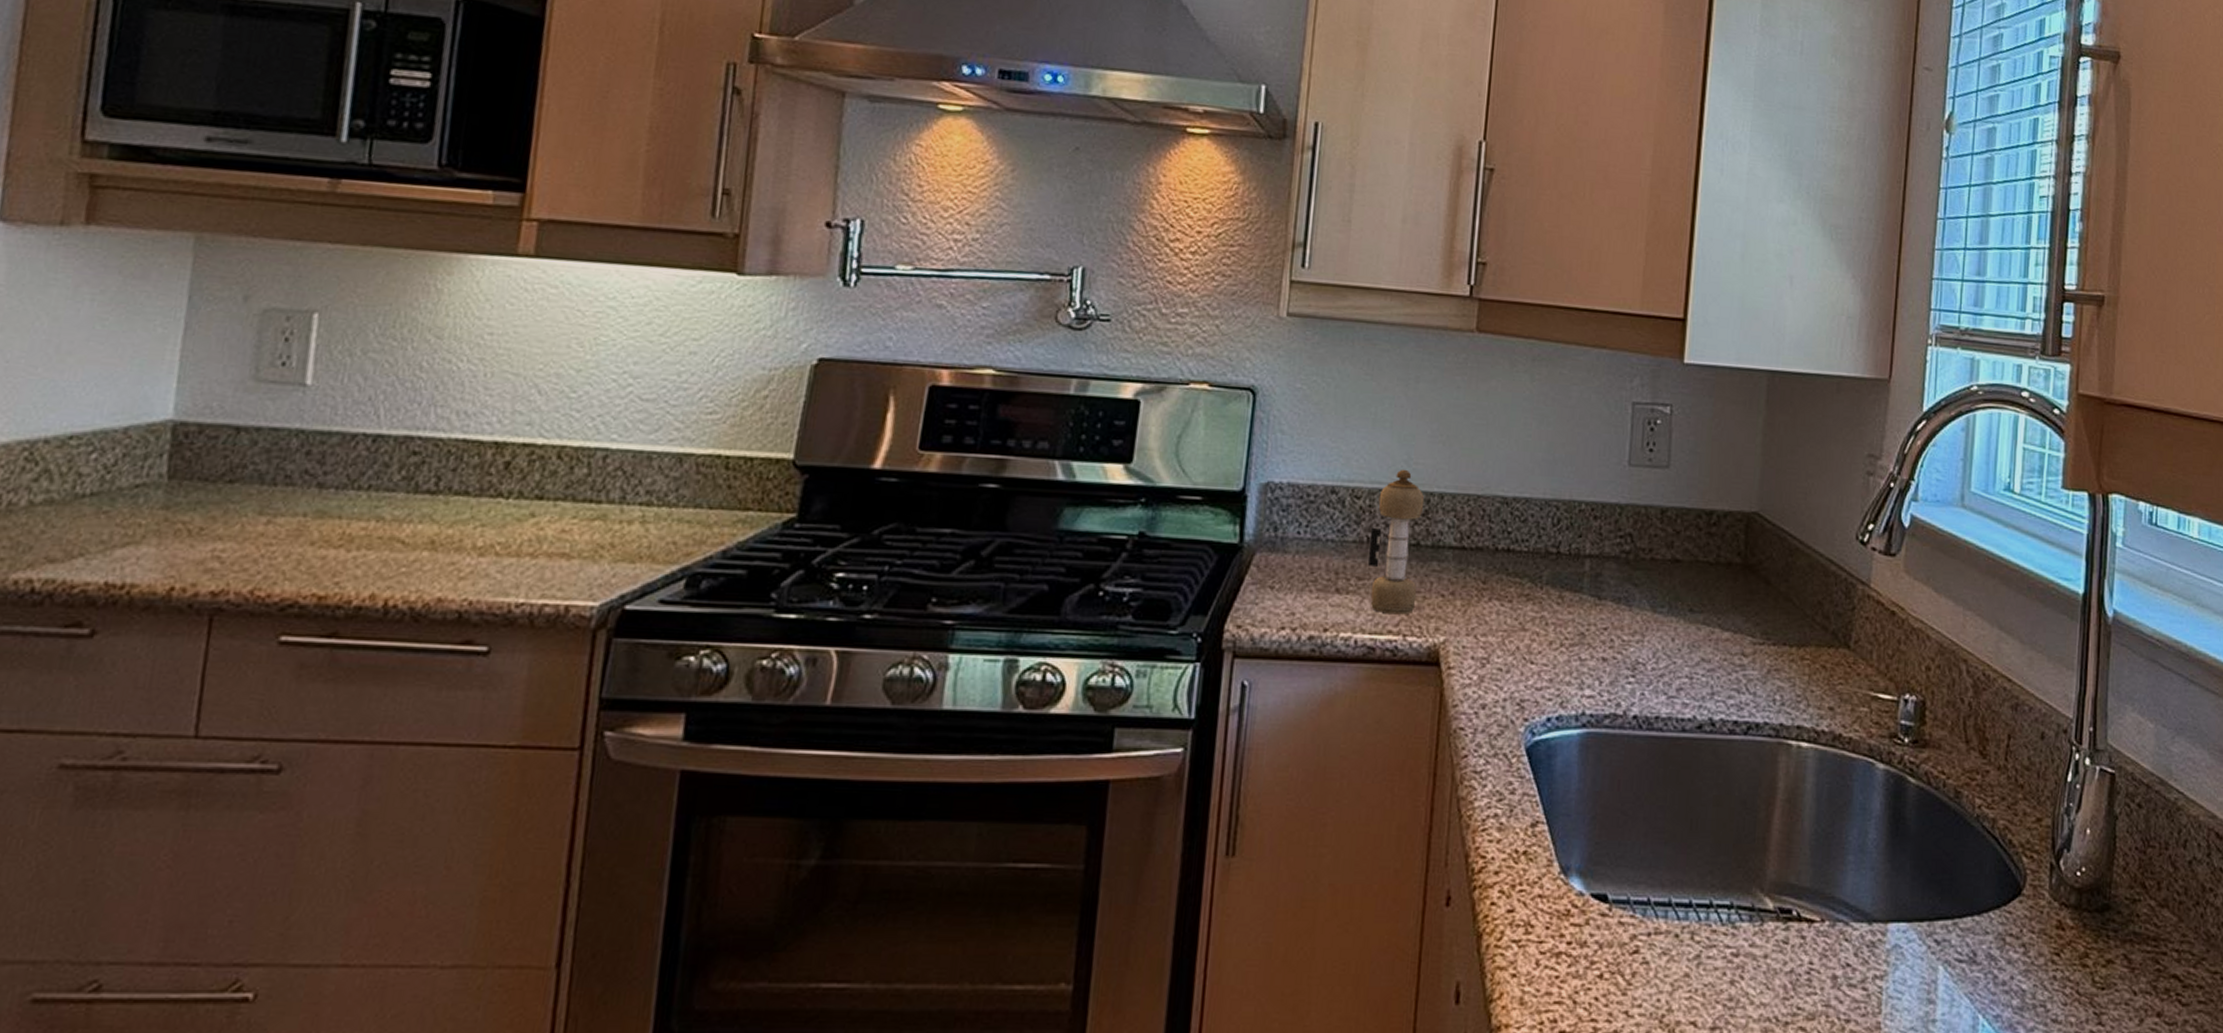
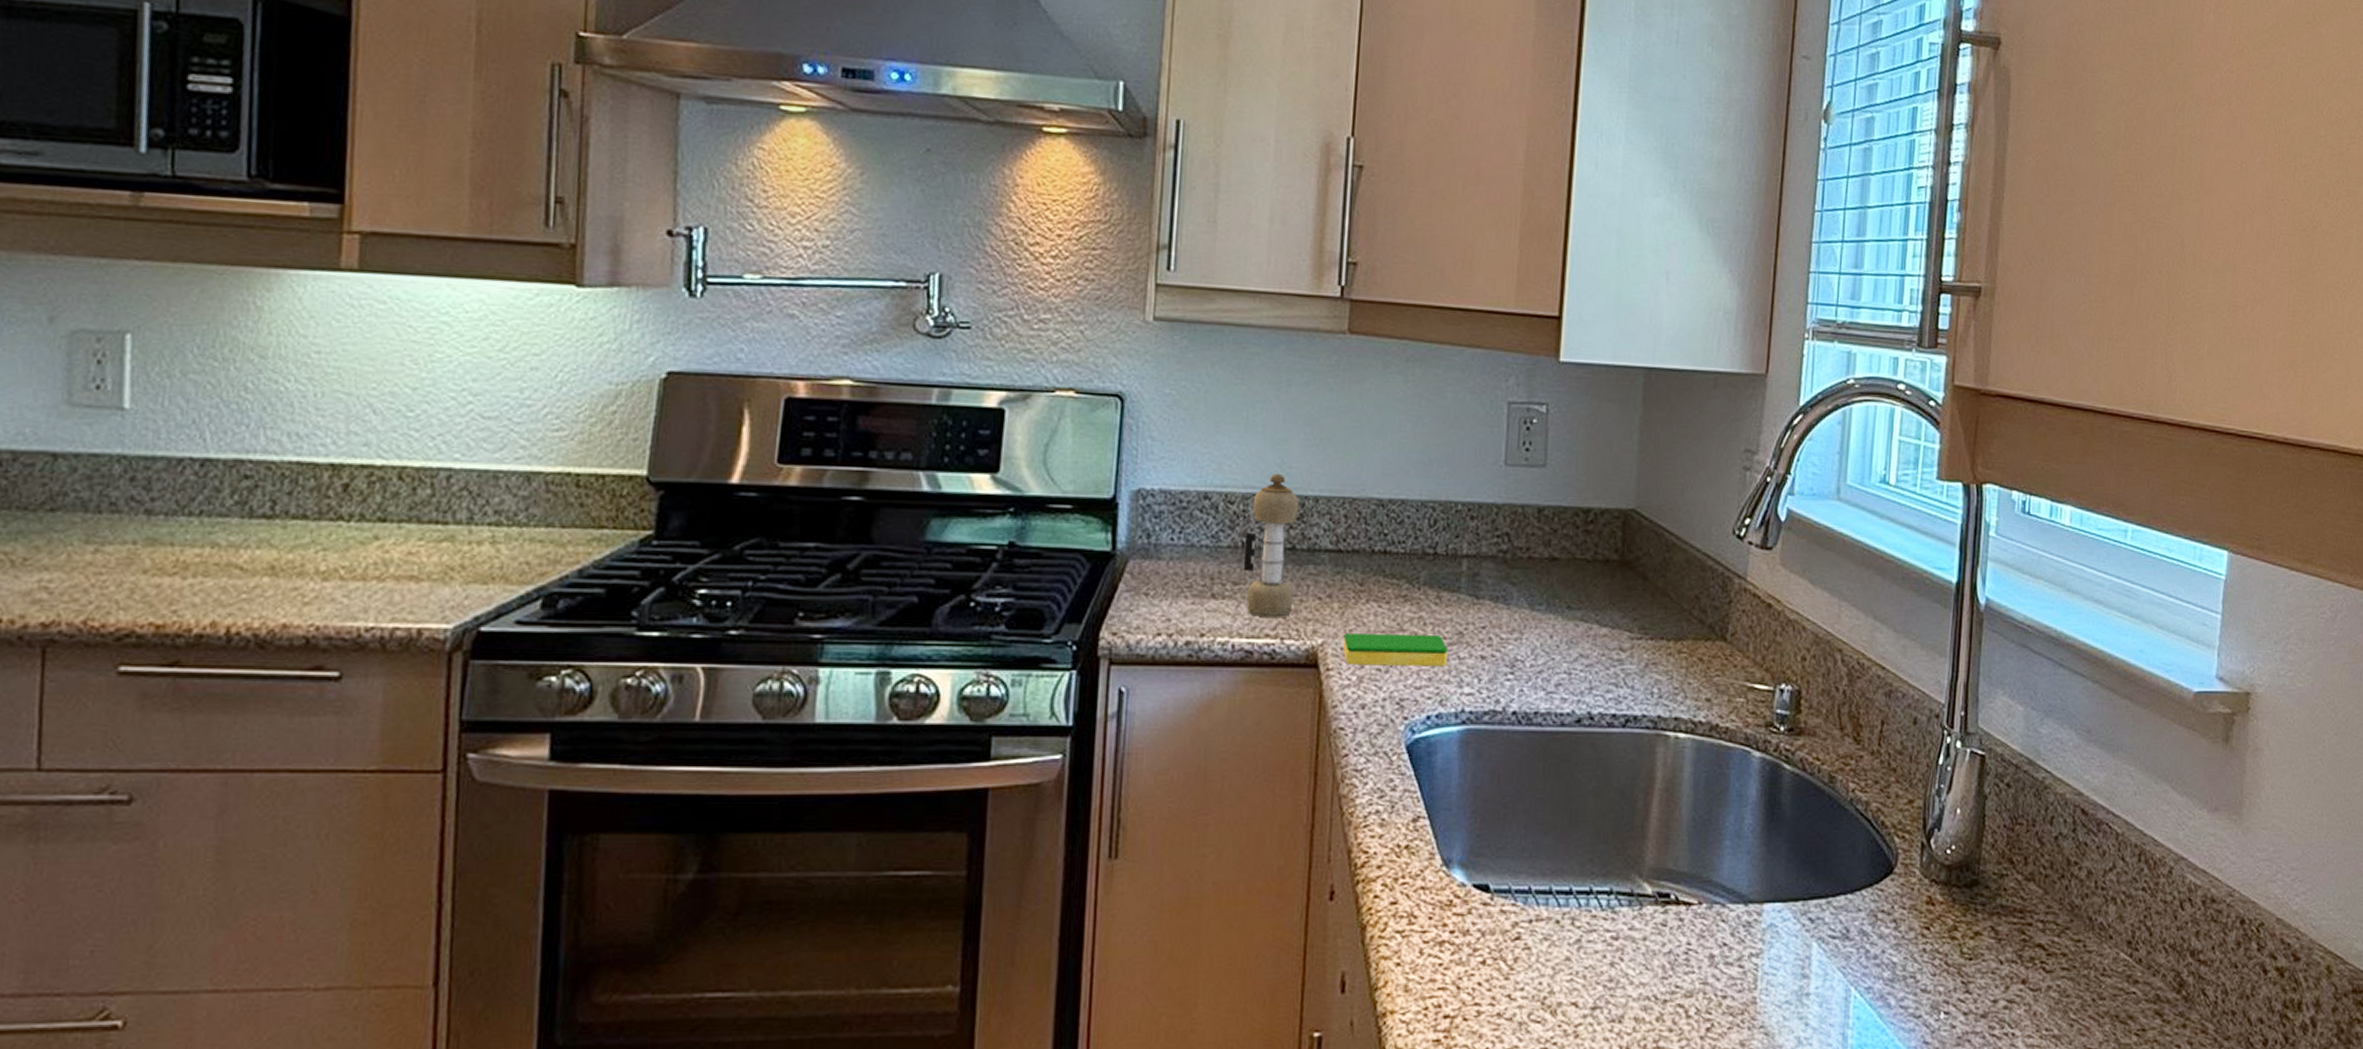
dish sponge: none [1464,632,1569,668] -> present [1343,634,1448,667]

